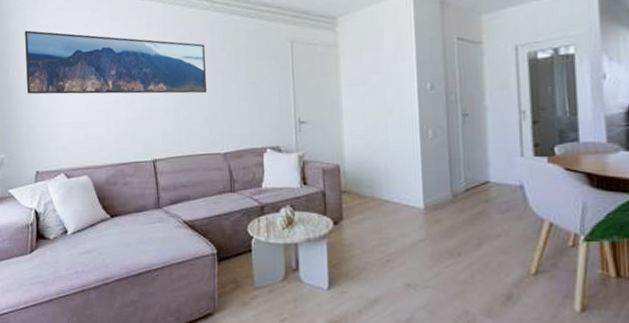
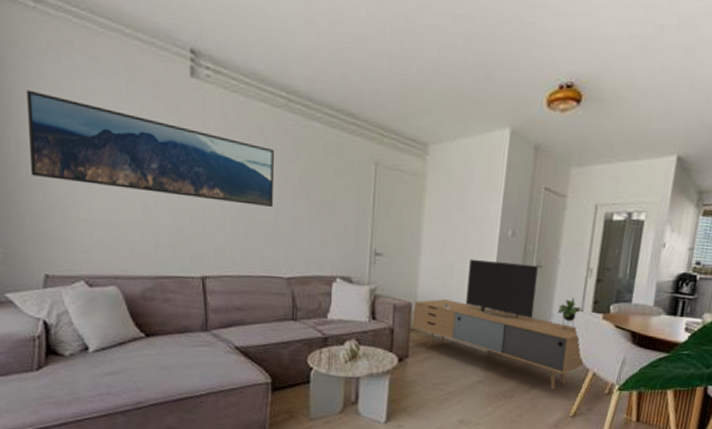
media console: none [343,114,536,244] -> present [413,258,584,389]

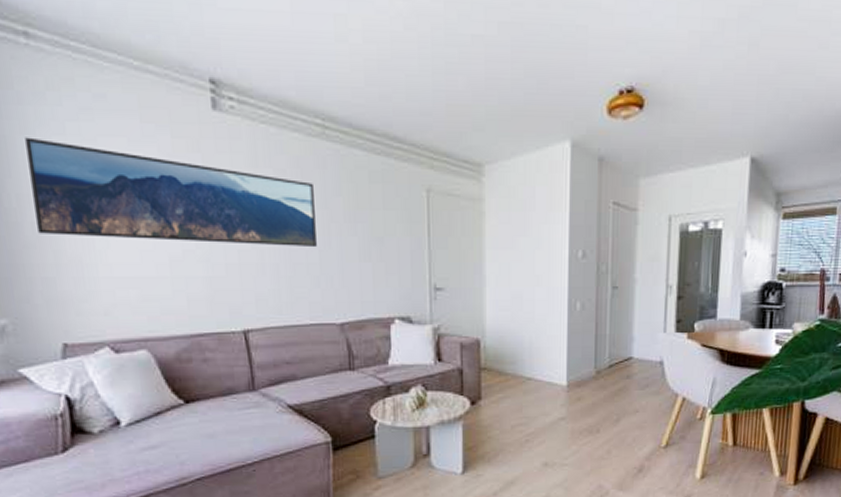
media console: present [413,258,584,389] -> none [484,285,672,420]

